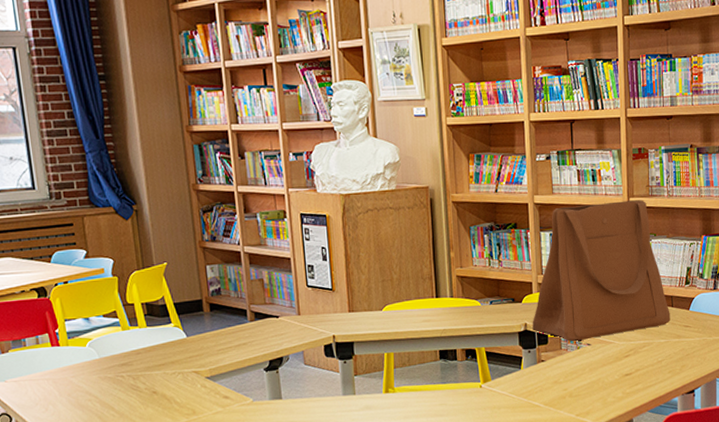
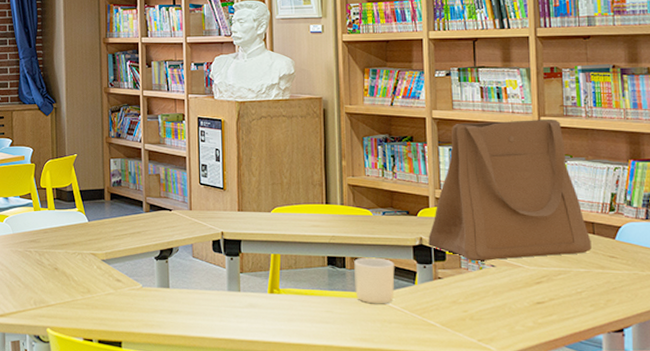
mug: none [465,346,503,392] -> present [354,257,395,304]

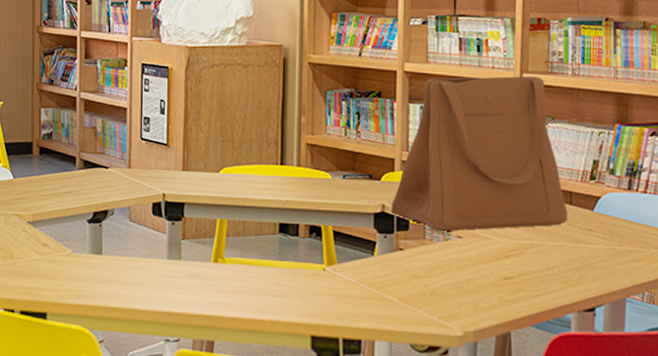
mug: present [354,257,395,304] -> none [308,225,353,277]

